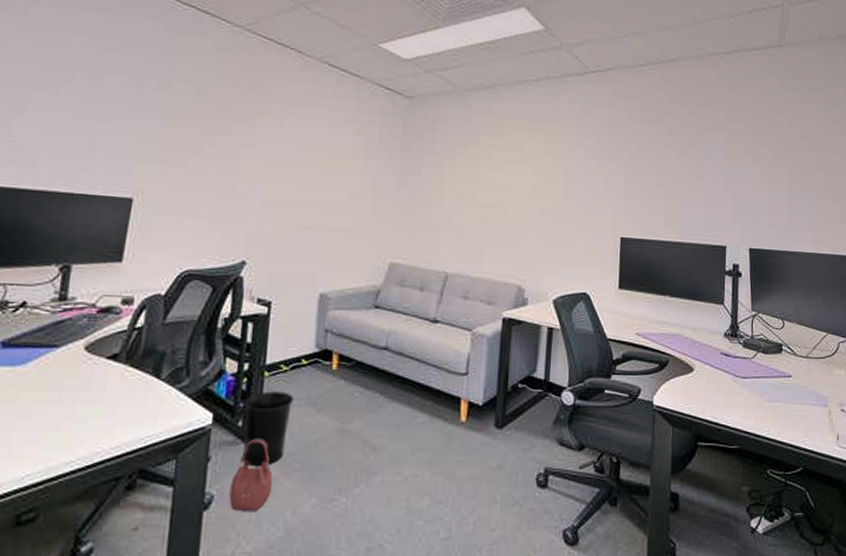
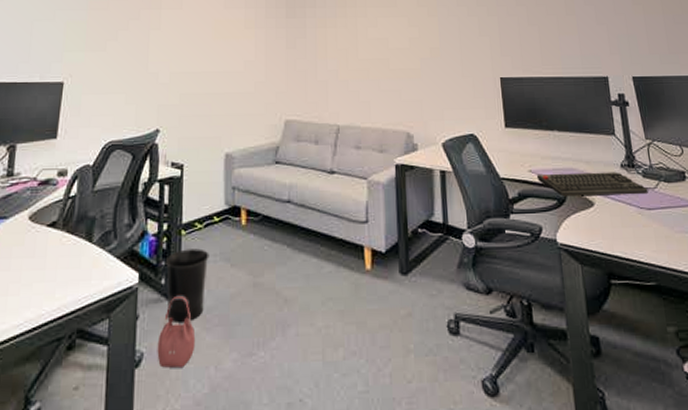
computer keyboard: none [642,337,746,363] -> present [536,172,648,197]

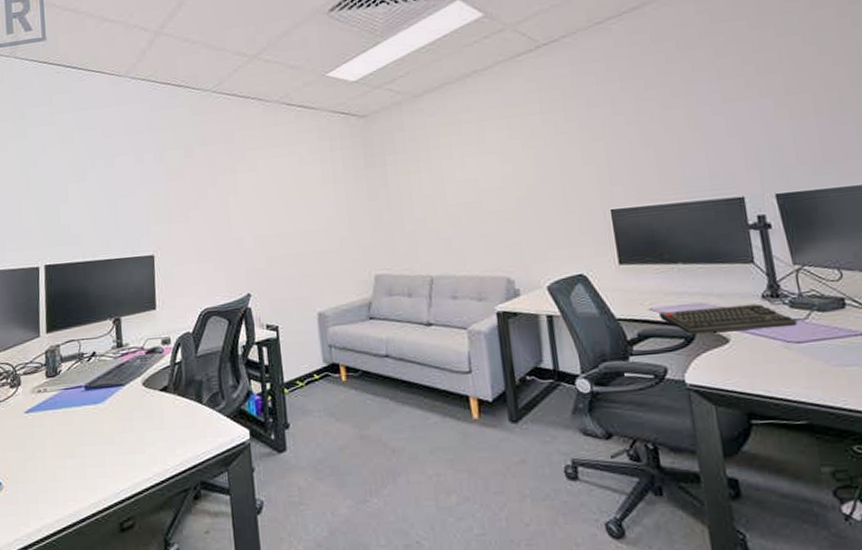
handbag: present [157,295,196,368] -> none [274,449,311,514]
waste bin: present [165,248,209,322] -> none [272,405,315,473]

